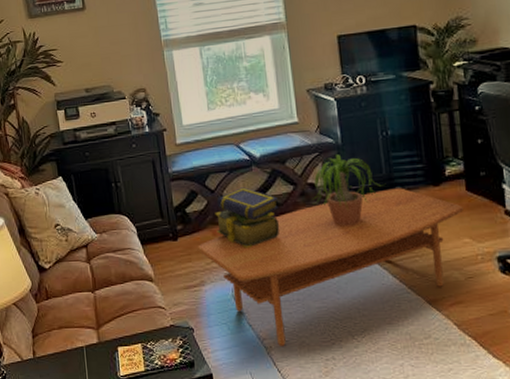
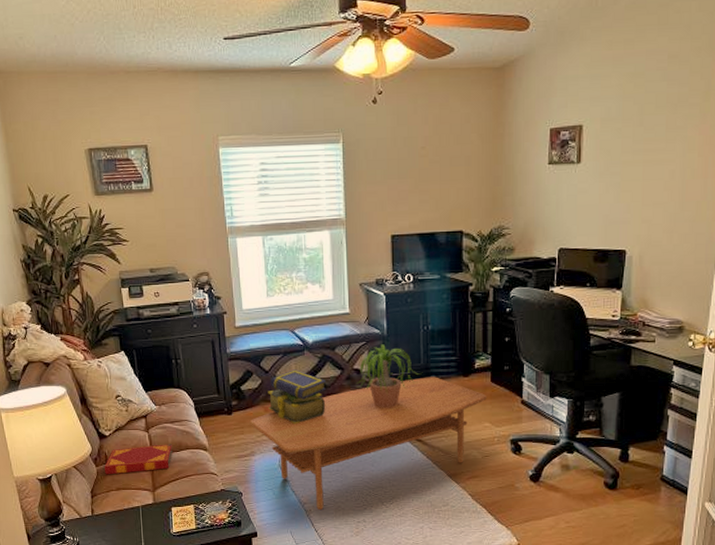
hardback book: none [45,275,117,312] -> present [105,444,174,475]

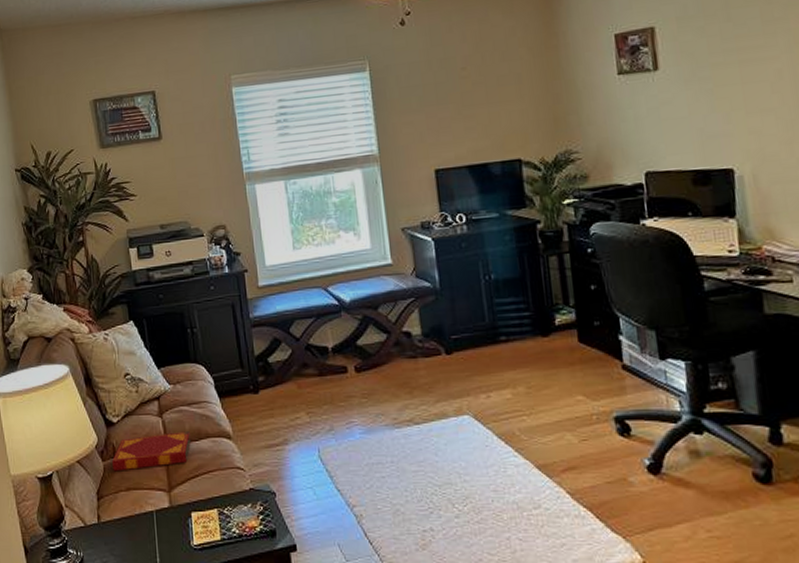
coffee table: present [249,377,487,511] -> none [280,338,576,516]
stack of books: present [268,369,326,424] -> none [300,335,372,403]
potted plant: present [358,344,418,408] -> none [409,300,483,381]

